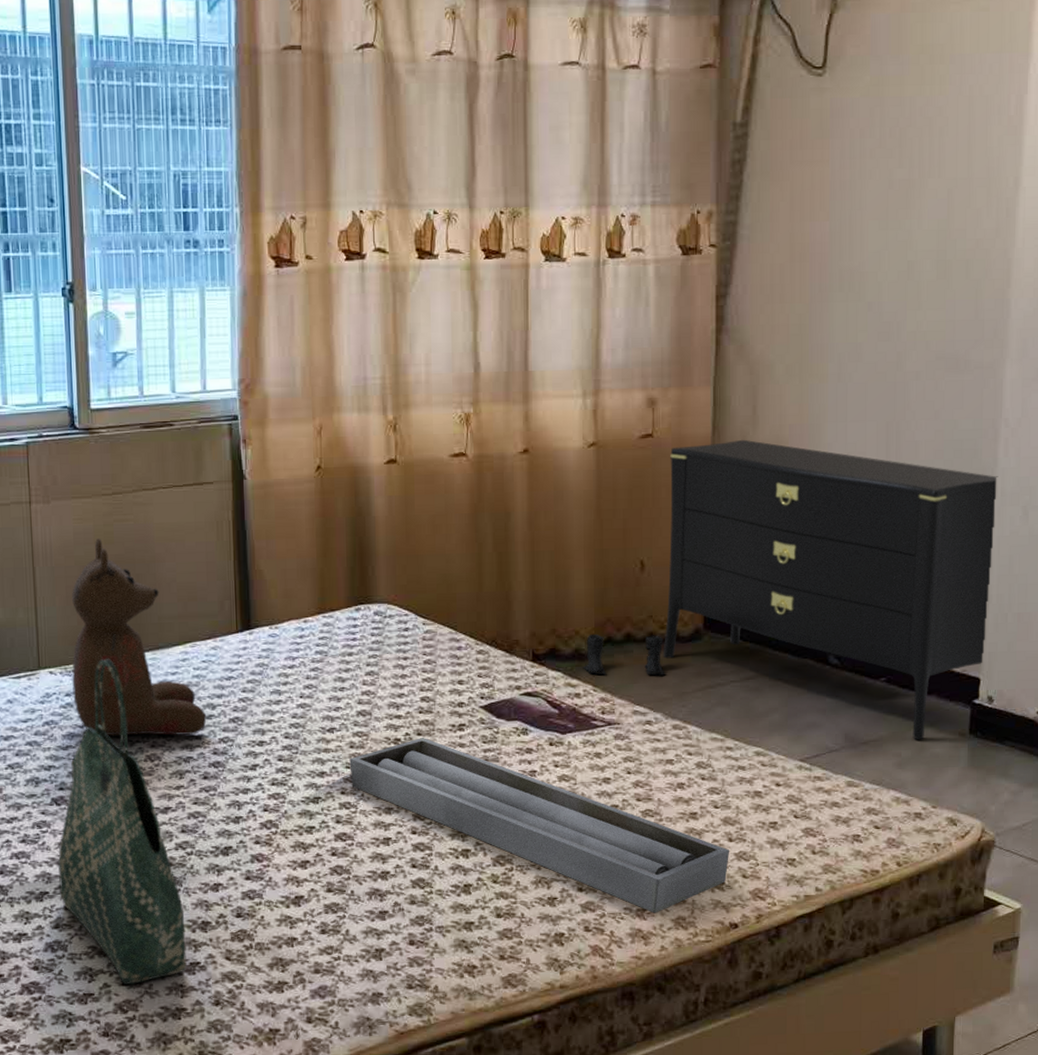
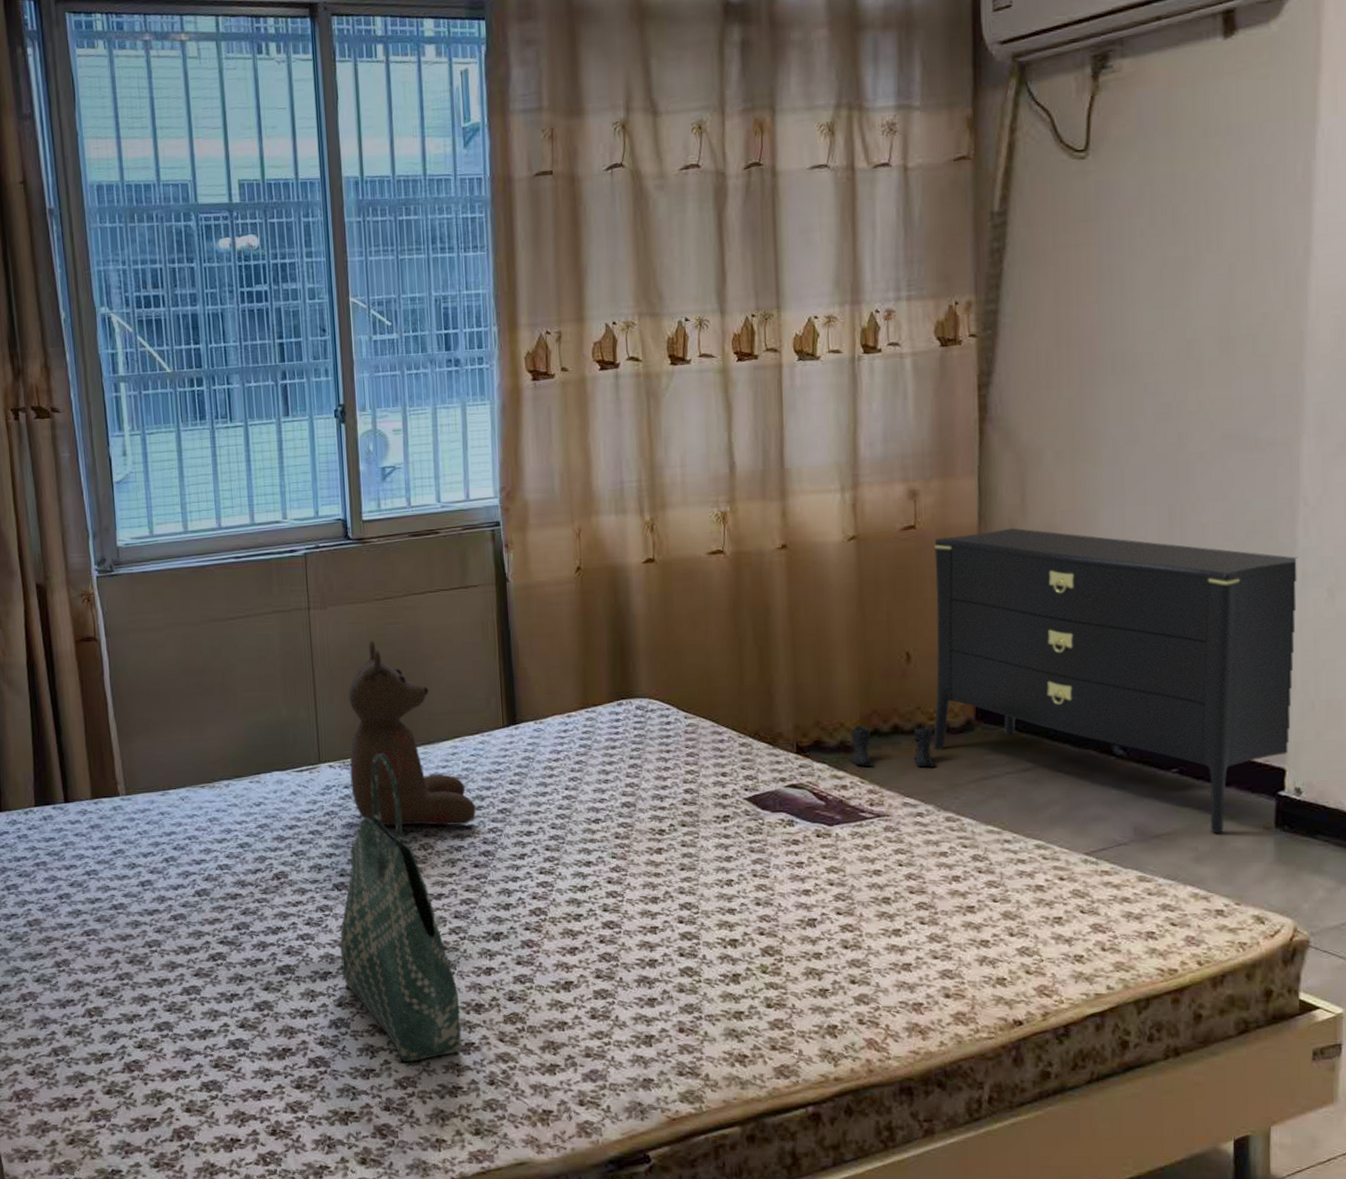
tray: present [349,738,729,914] -> none [615,829,1011,1008]

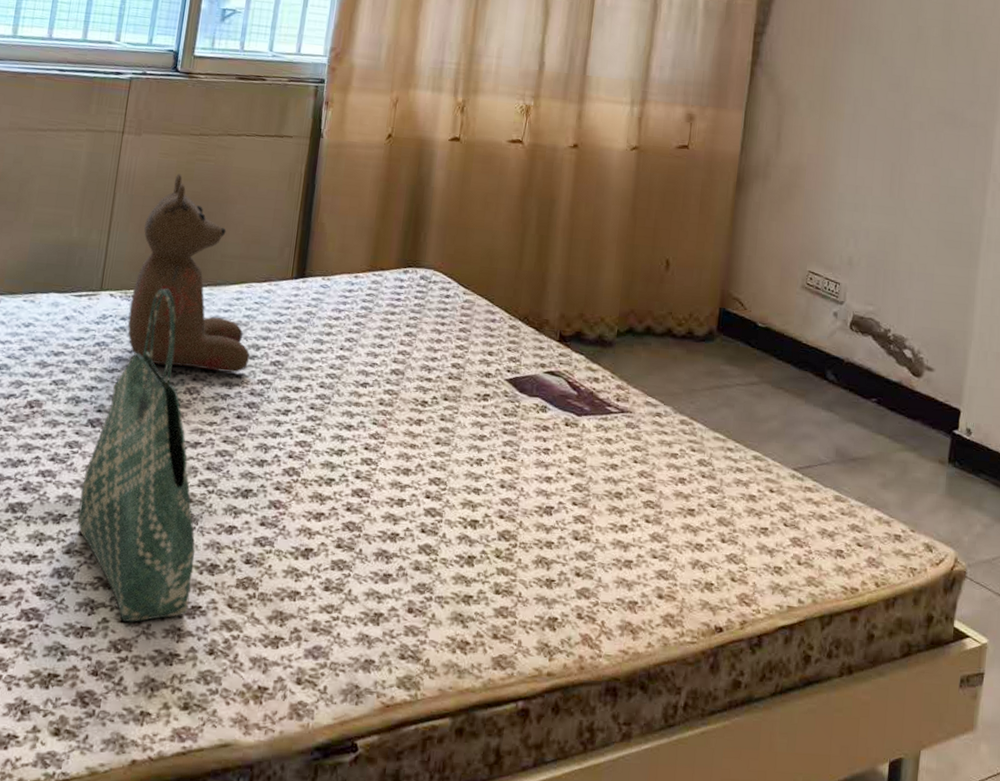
boots: present [849,725,937,768] -> none [604,322,680,371]
dresser: present [932,527,1298,834] -> none [677,160,985,463]

